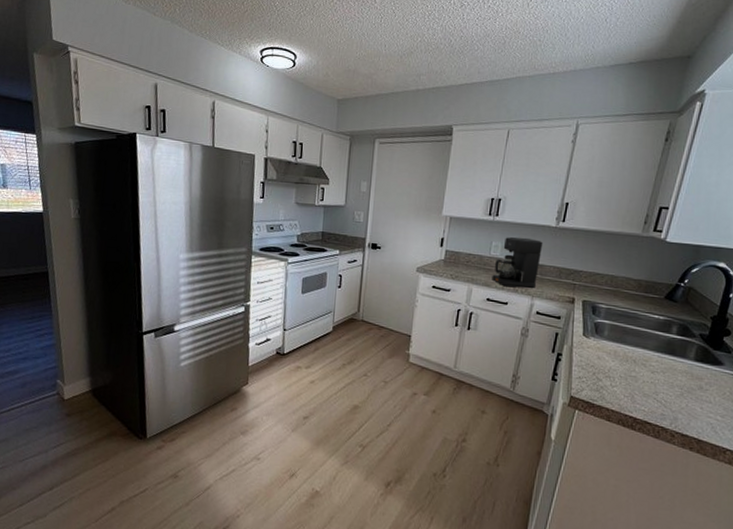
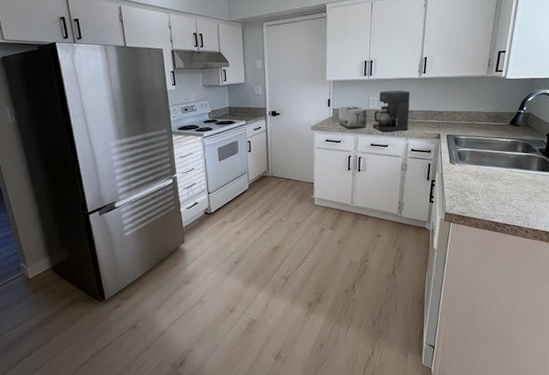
toaster: none [451,249,488,278] -> present [338,106,368,129]

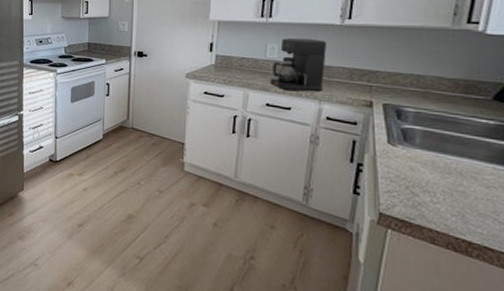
toaster: present [338,106,368,129] -> none [223,53,263,83]

